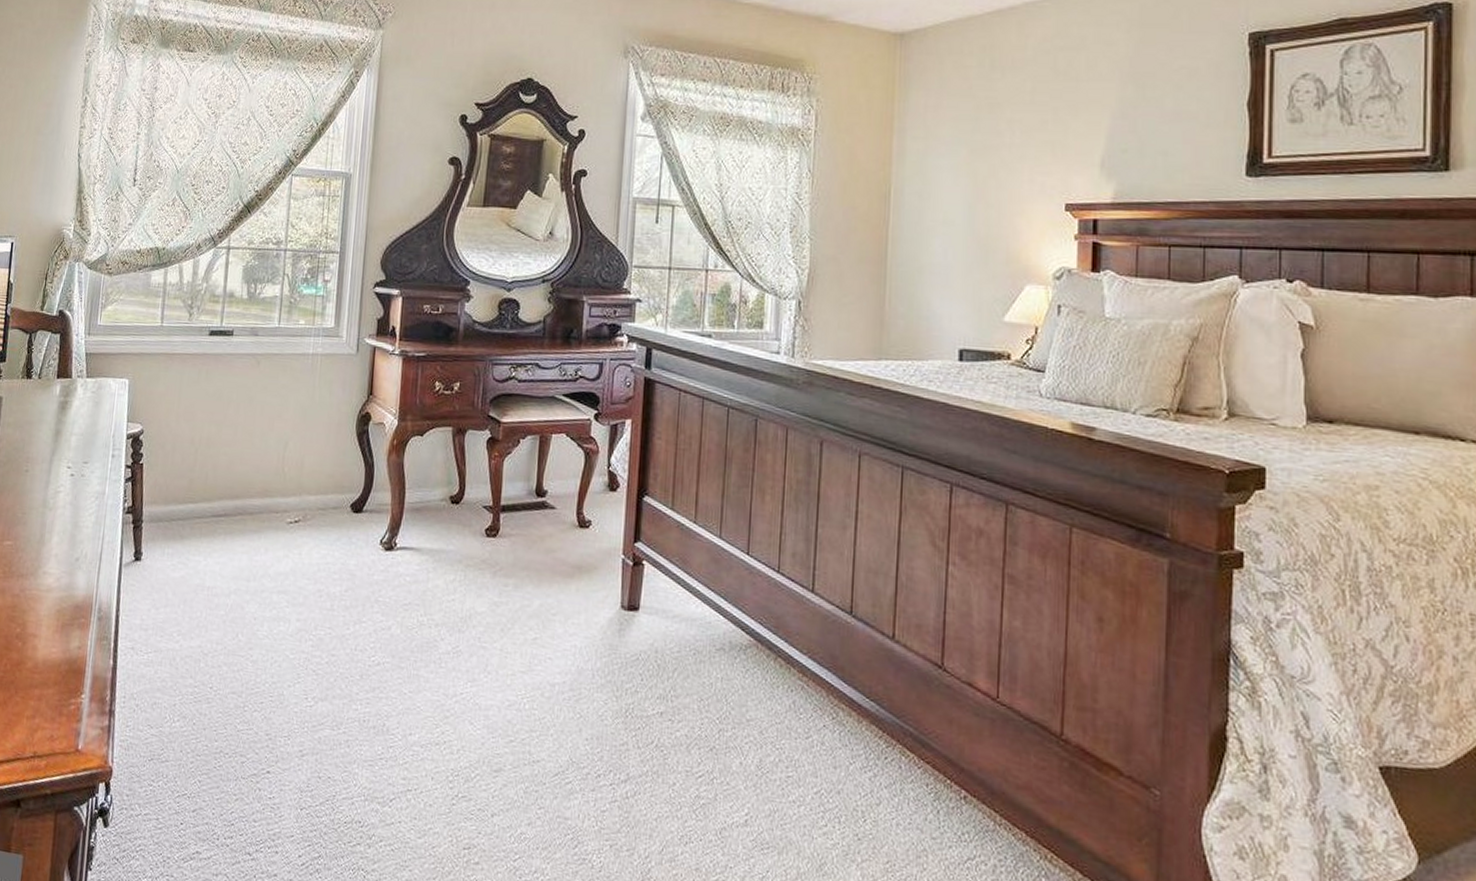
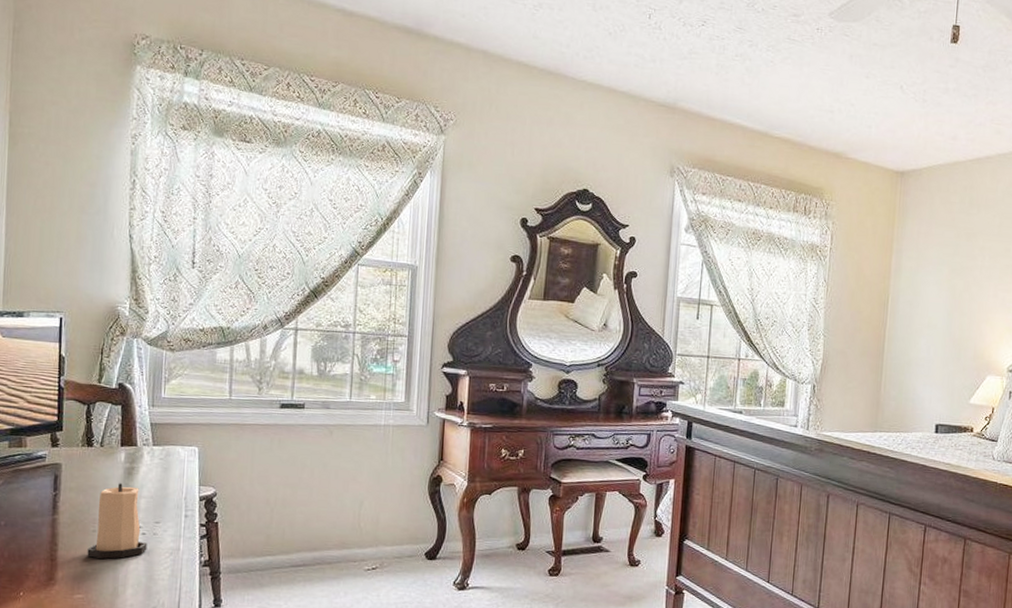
candle: none [18,418,75,502] -> present [87,483,148,559]

